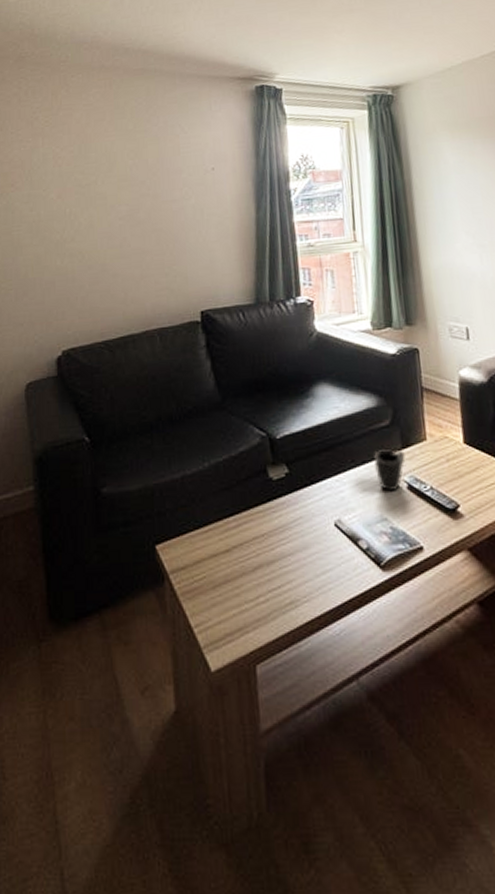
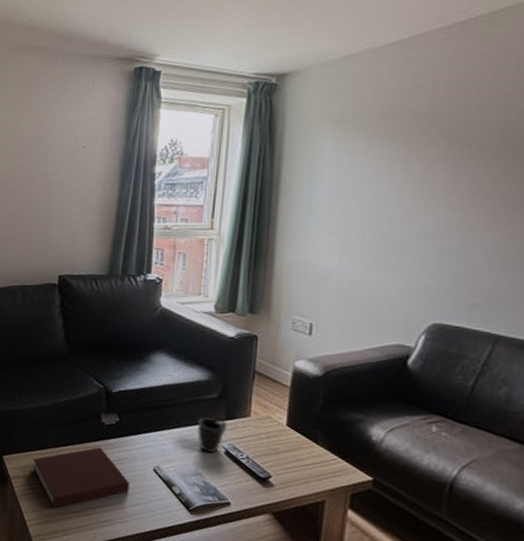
notebook: none [193,509,311,602] -> present [33,447,129,508]

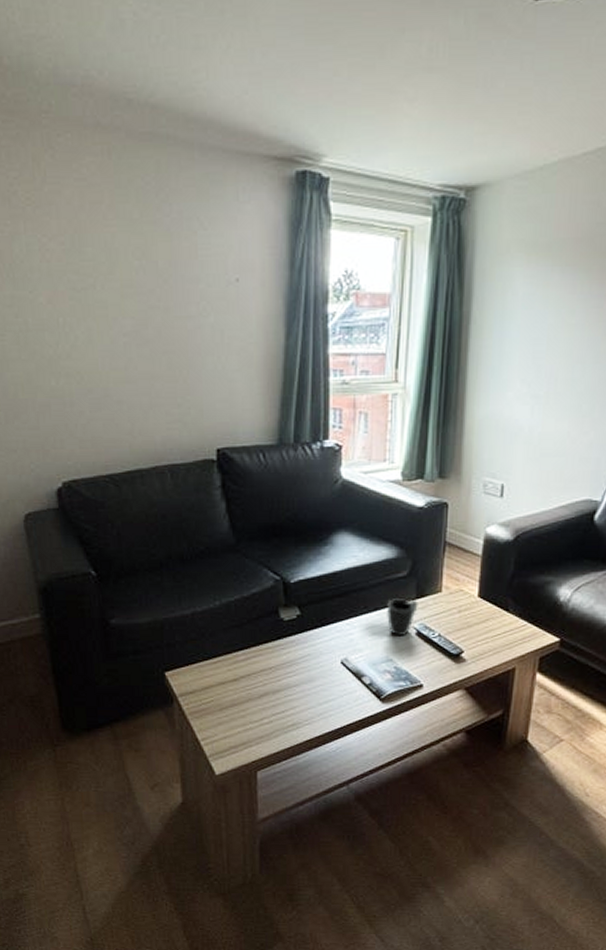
notebook: present [33,447,129,508] -> none [202,646,315,721]

